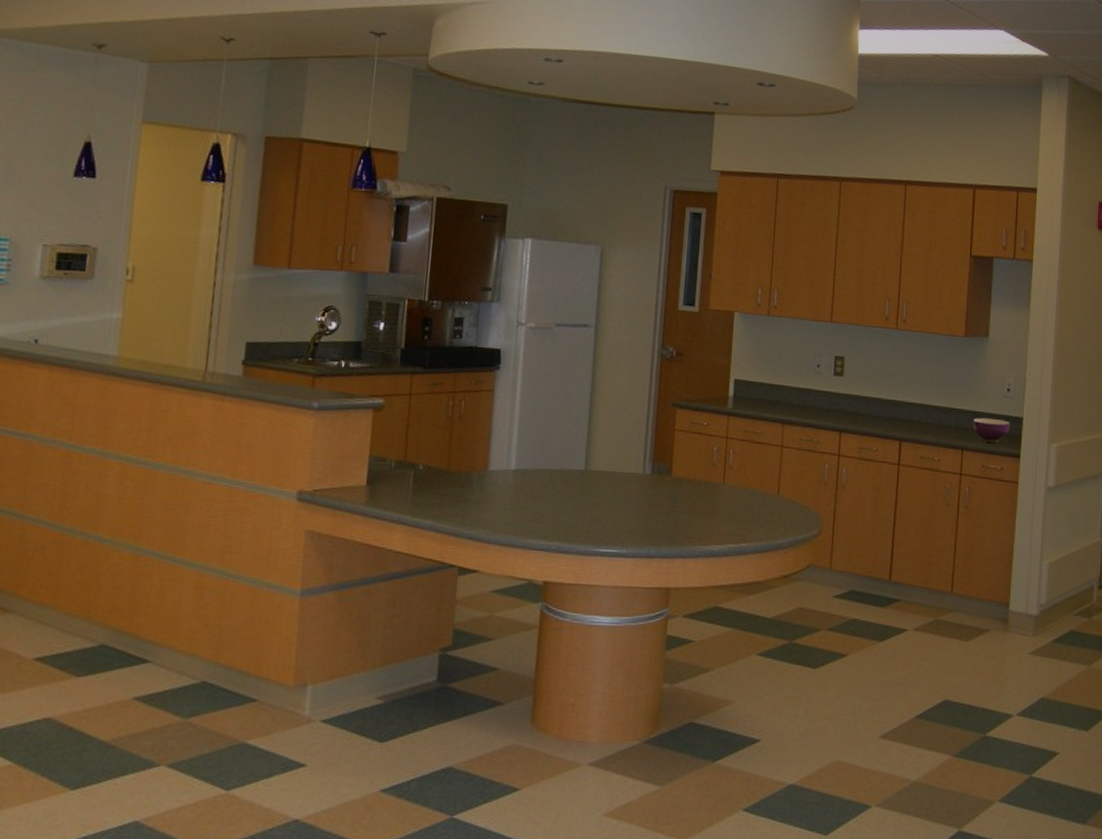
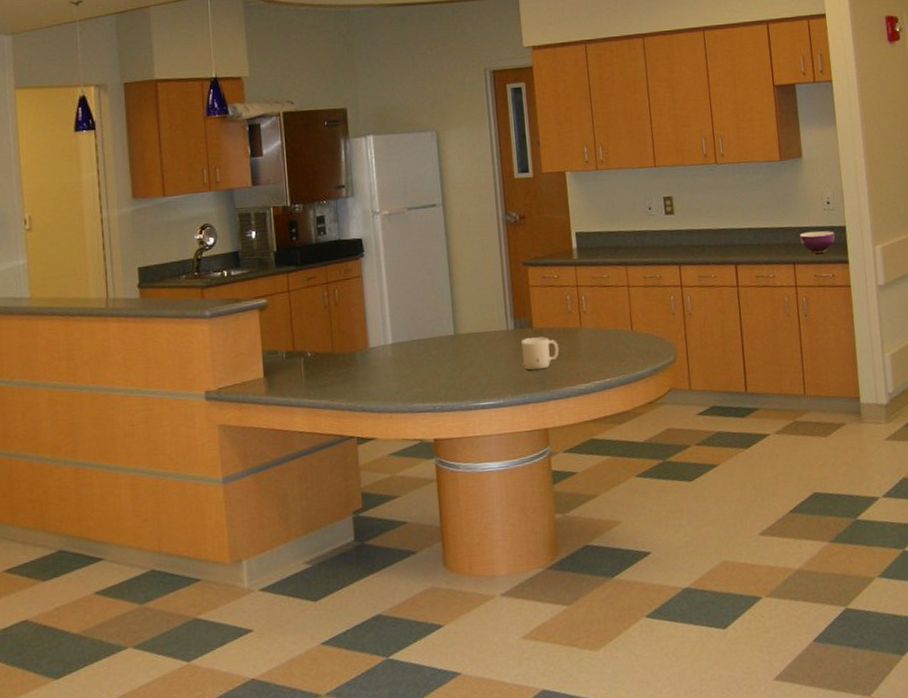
mug: none [654,486,696,523] -> present [520,337,559,371]

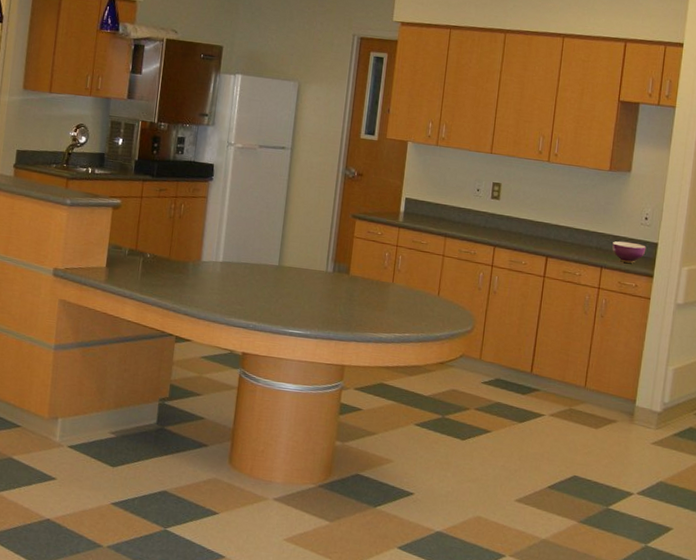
mug: present [520,337,559,371] -> none [334,282,369,313]

